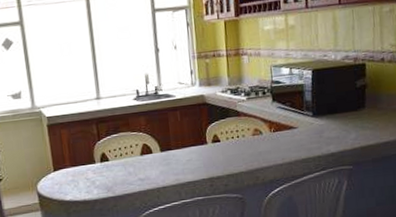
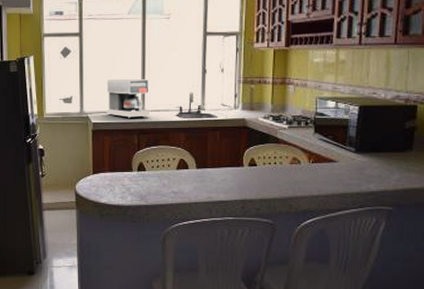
coffee maker: none [57,64,107,109] -> present [106,78,150,119]

